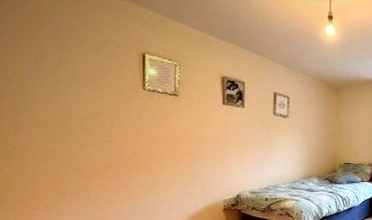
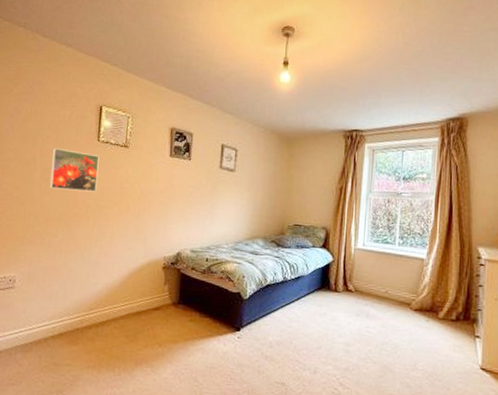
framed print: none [91,96,147,141] -> present [49,147,100,192]

